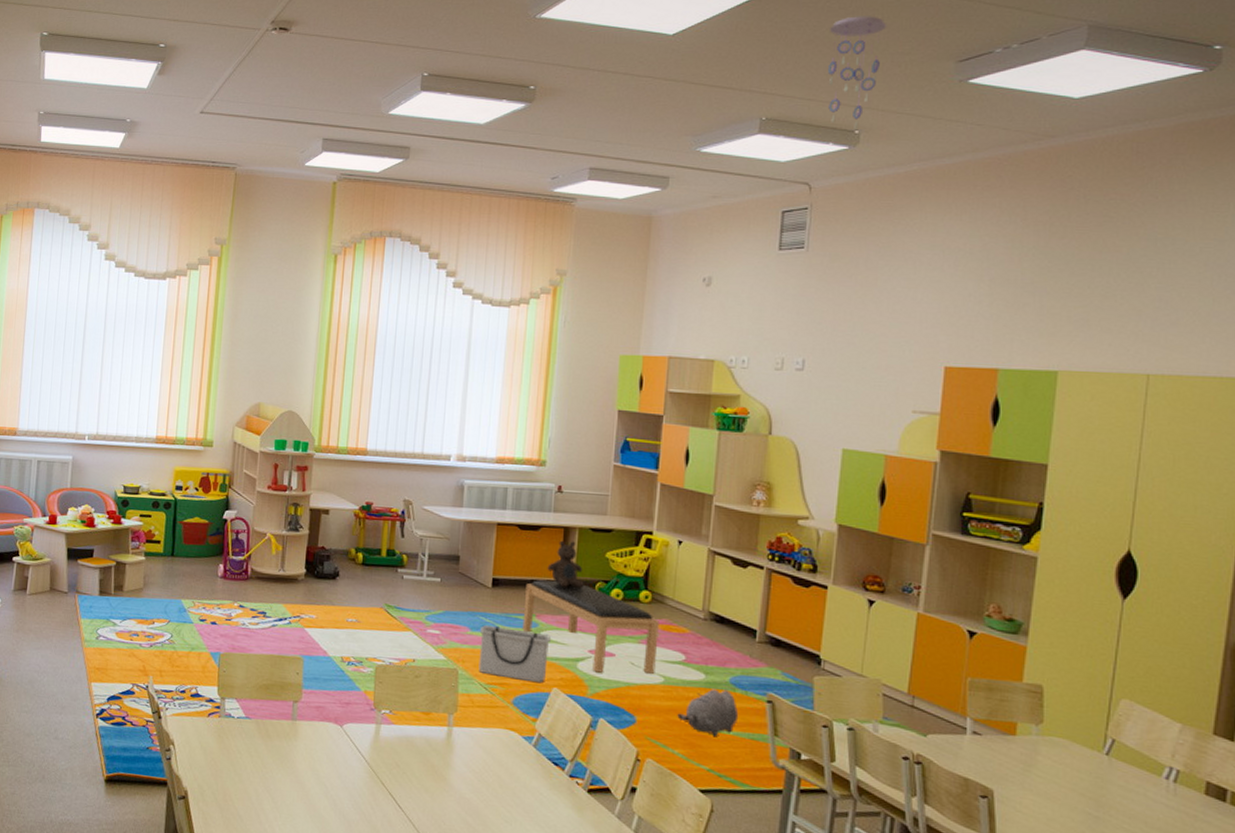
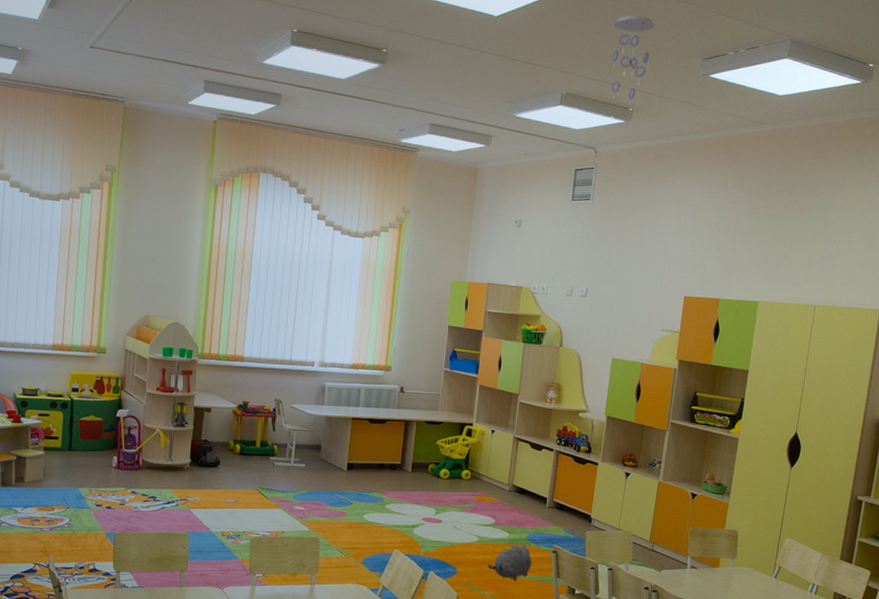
storage bin: present [478,624,552,683] -> none [335,501,394,546]
bench: present [522,580,659,674] -> none [371,463,476,536]
teddy bear: present [547,540,584,590] -> none [391,431,420,470]

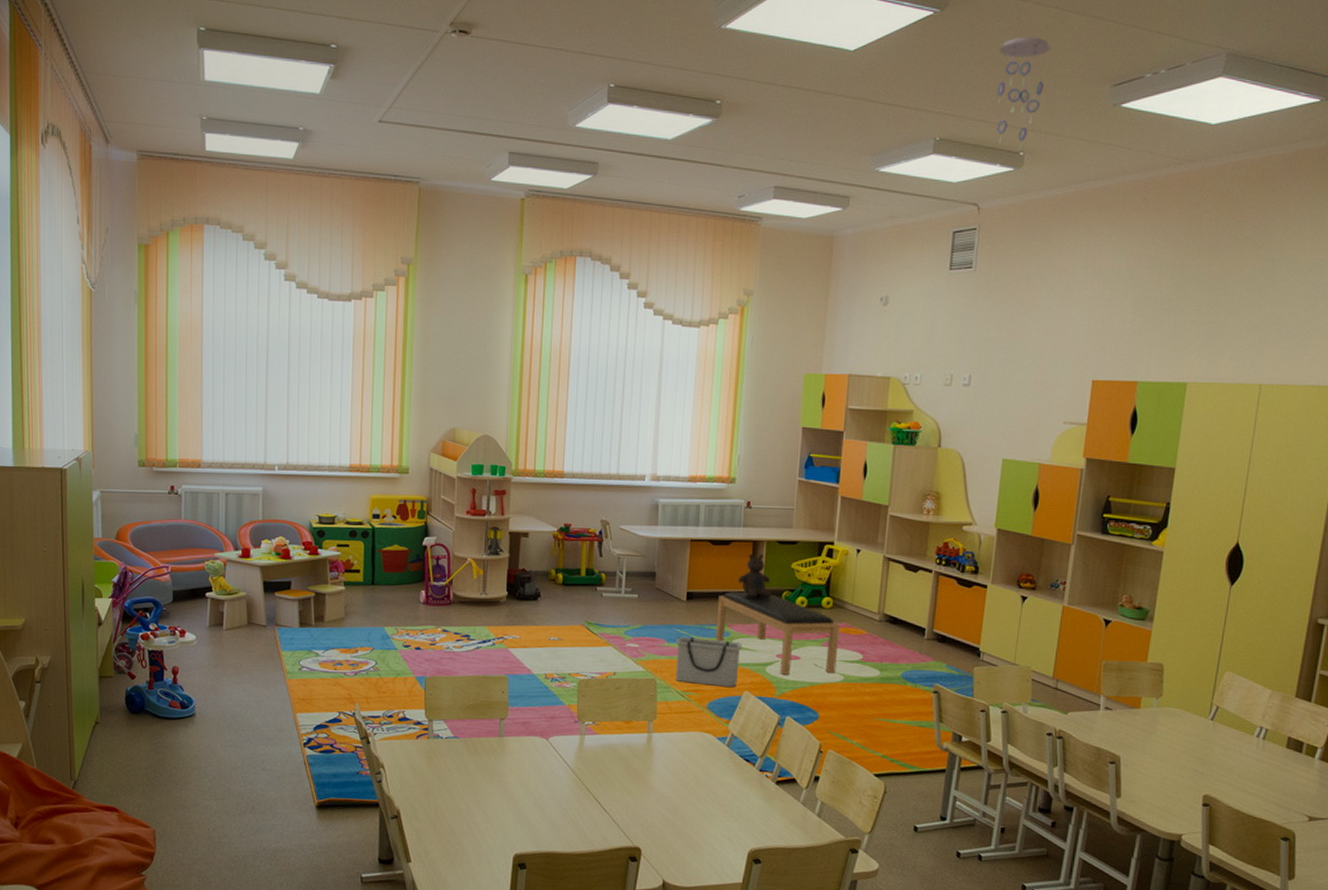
storage bin: none [335,501,394,546] -> present [675,636,743,688]
bench: none [371,463,476,536] -> present [715,591,840,675]
teddy bear: none [391,431,420,470] -> present [738,553,772,599]
plush toy: present [488,544,532,581] -> none [855,683,909,727]

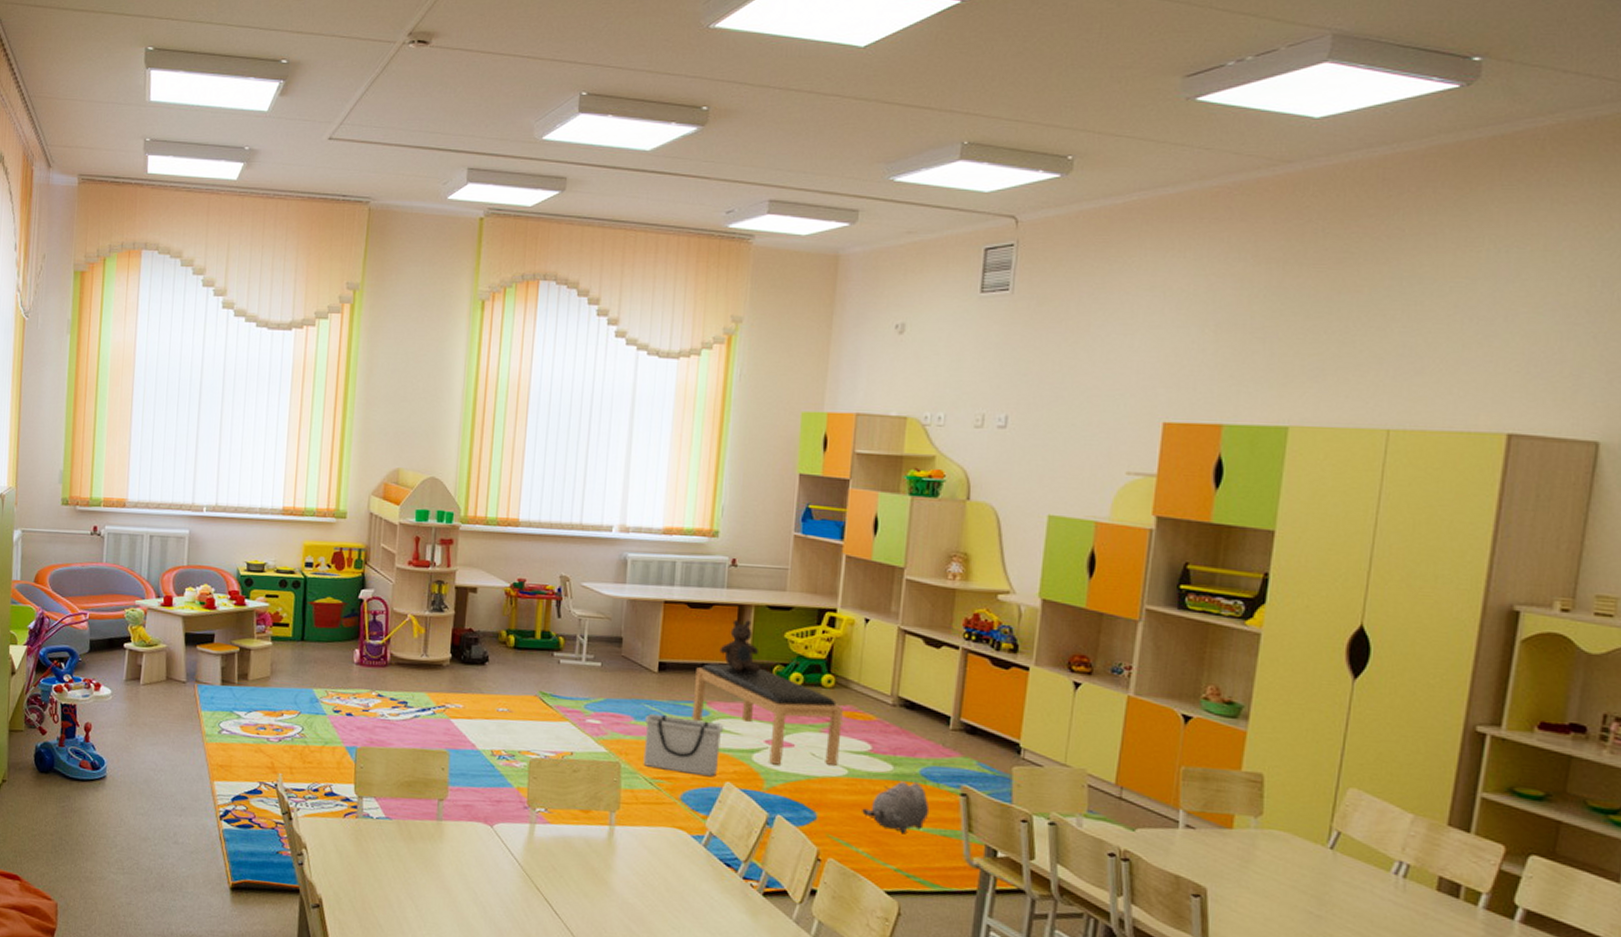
plush toy: none [855,683,909,727] -> present [862,781,930,834]
ceiling mobile: present [996,37,1051,152] -> none [1038,24,1107,156]

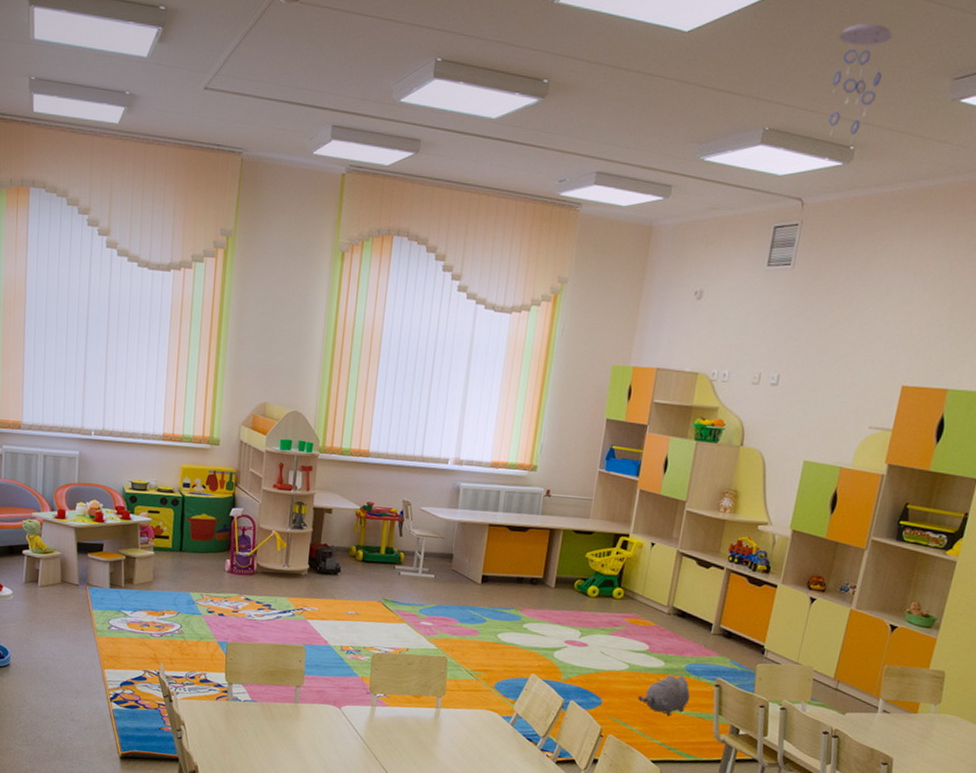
storage bin: present [643,713,724,777] -> none [465,617,533,670]
bench: present [691,664,843,766] -> none [507,577,629,662]
teddy bear: present [719,619,760,674] -> none [532,541,565,586]
ceiling mobile: none [1038,24,1107,156] -> present [828,23,894,147]

